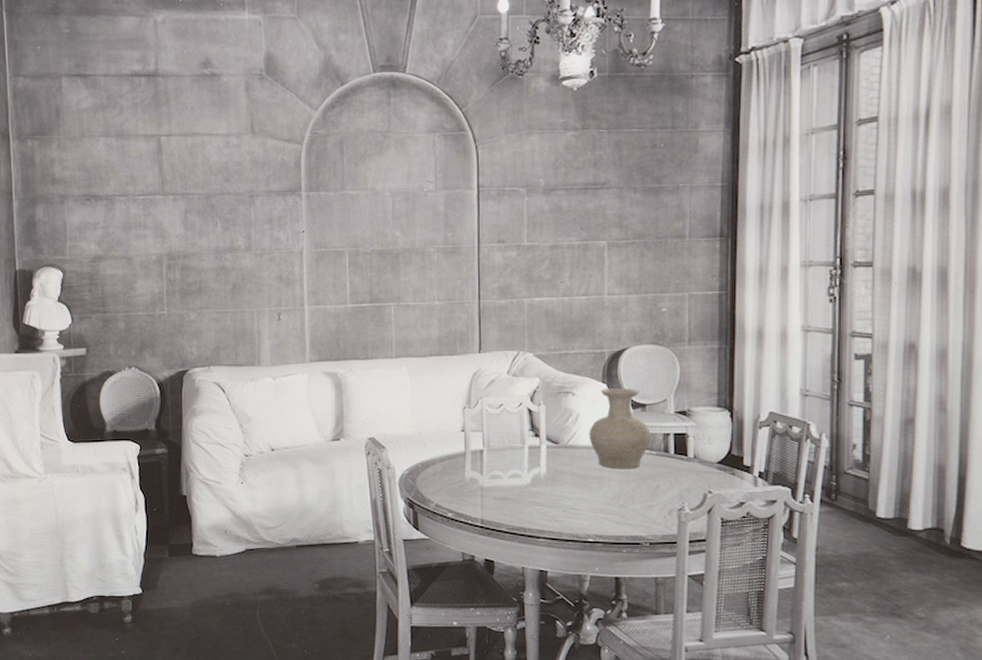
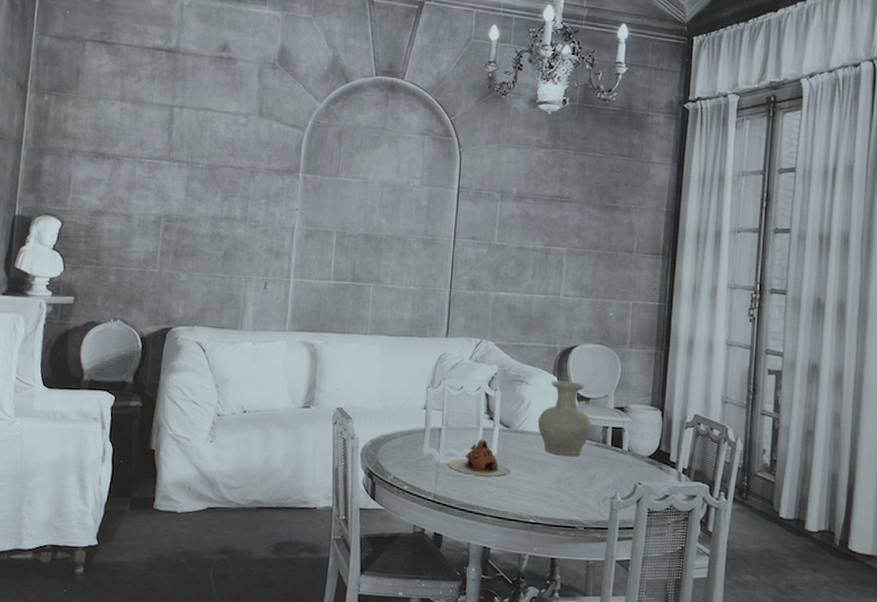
teapot: none [493,458,563,496] -> present [448,439,511,477]

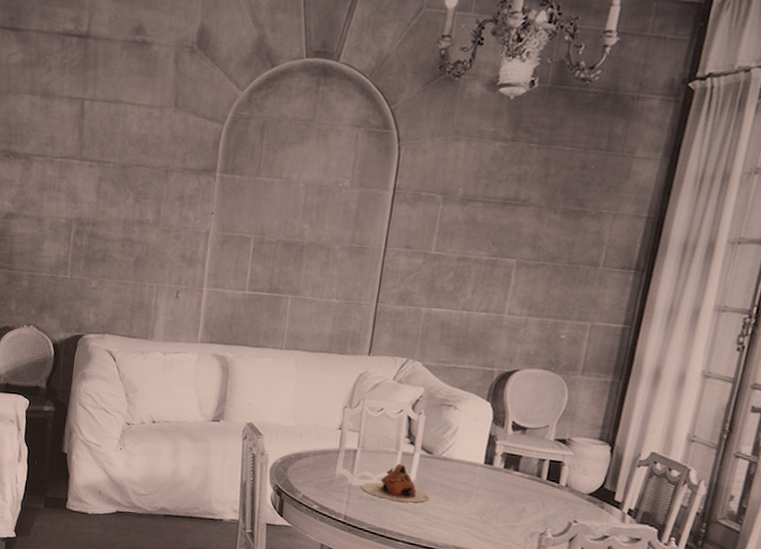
vase: present [537,381,592,457] -> none [463,407,527,489]

